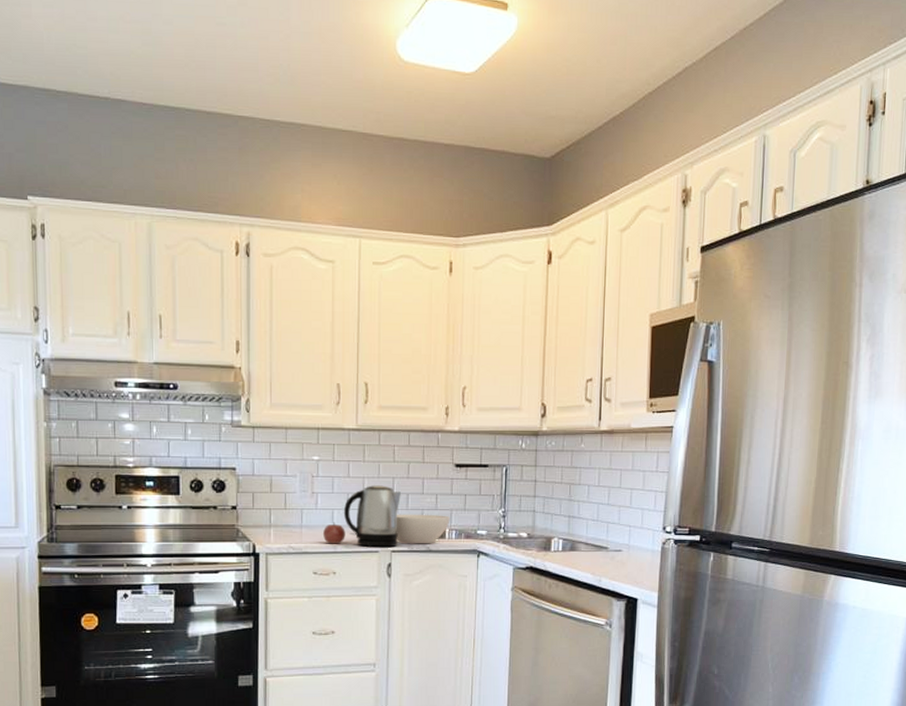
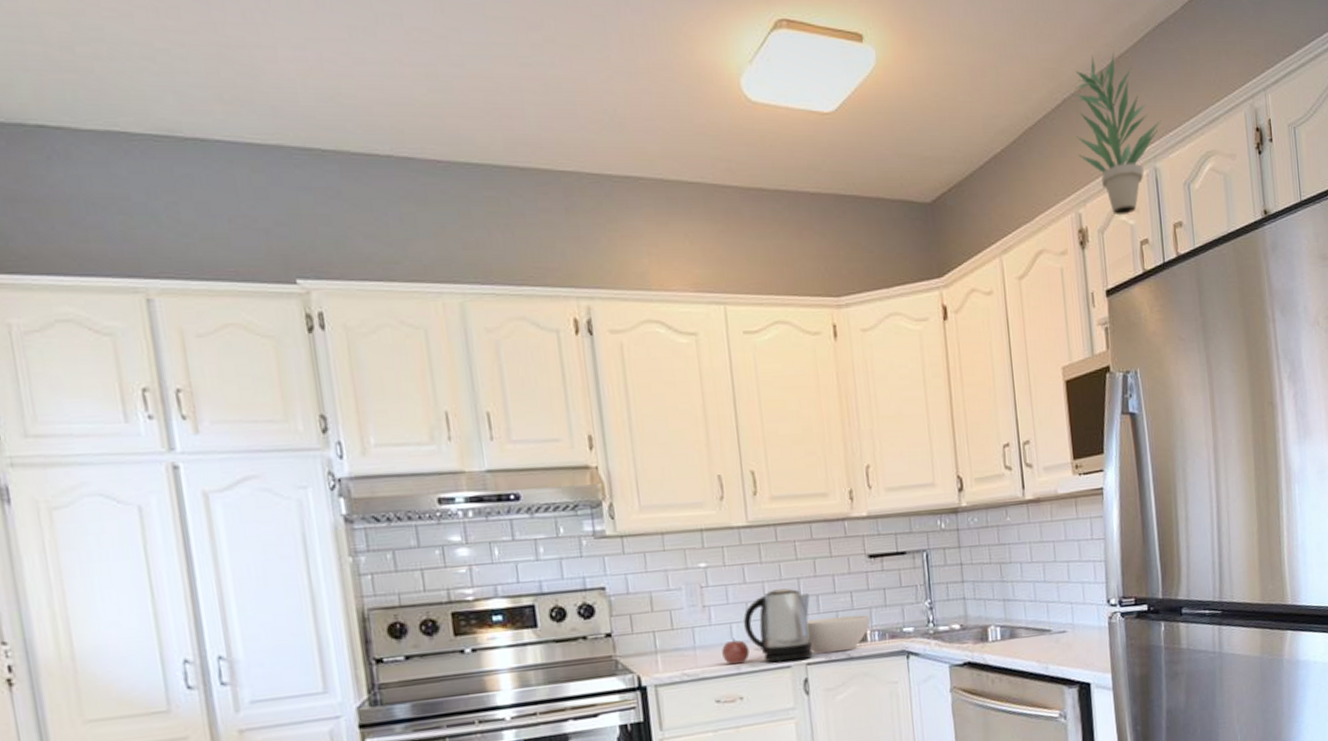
potted plant: none [692,24,777,178] -> present [1074,52,1161,216]

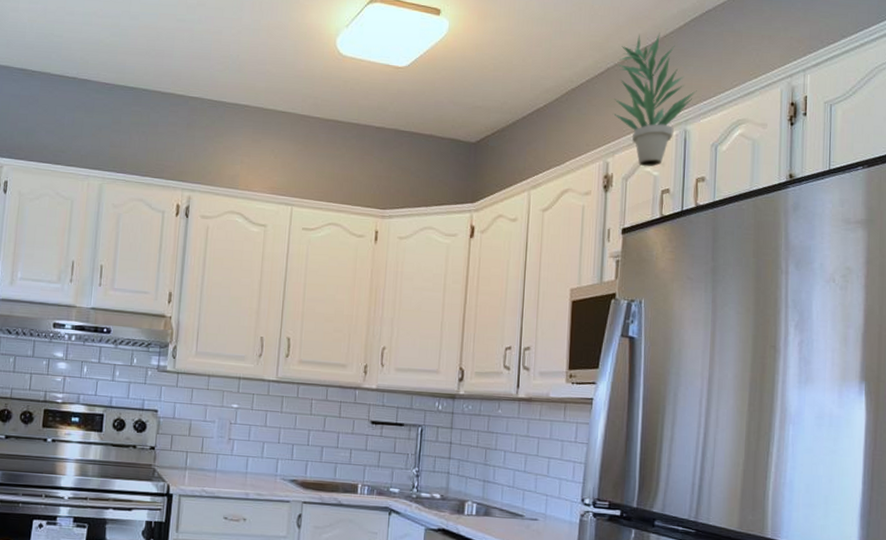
fruit: present [722,638,750,665] -> none [236,469,259,491]
kettle: present [743,588,813,662] -> none [257,436,316,498]
bowl: present [807,614,871,653] -> none [309,465,363,498]

